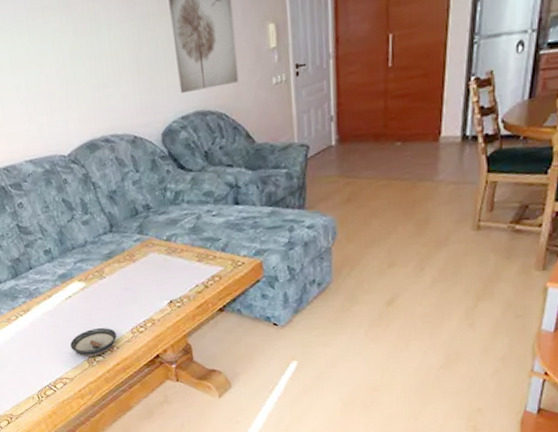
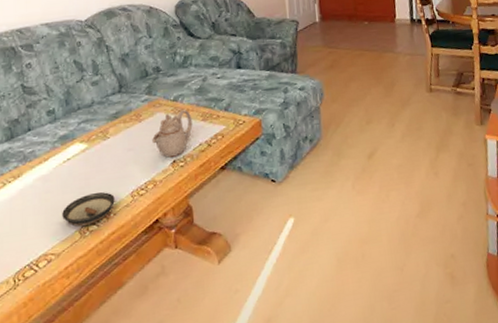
teapot: none [147,250,188,298] -> present [152,110,193,158]

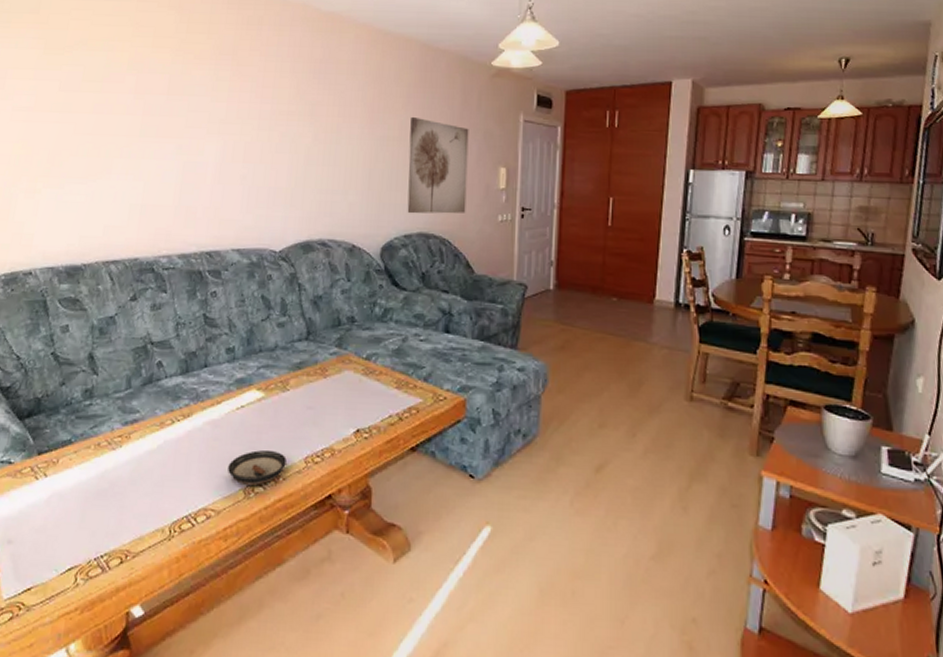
teapot: present [152,110,193,158] -> none [336,372,385,426]

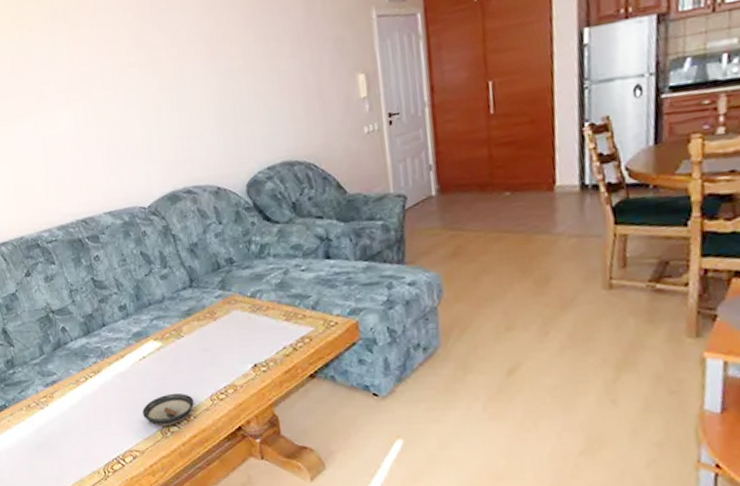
wall art: present [407,116,469,214] -> none [253,38,328,145]

